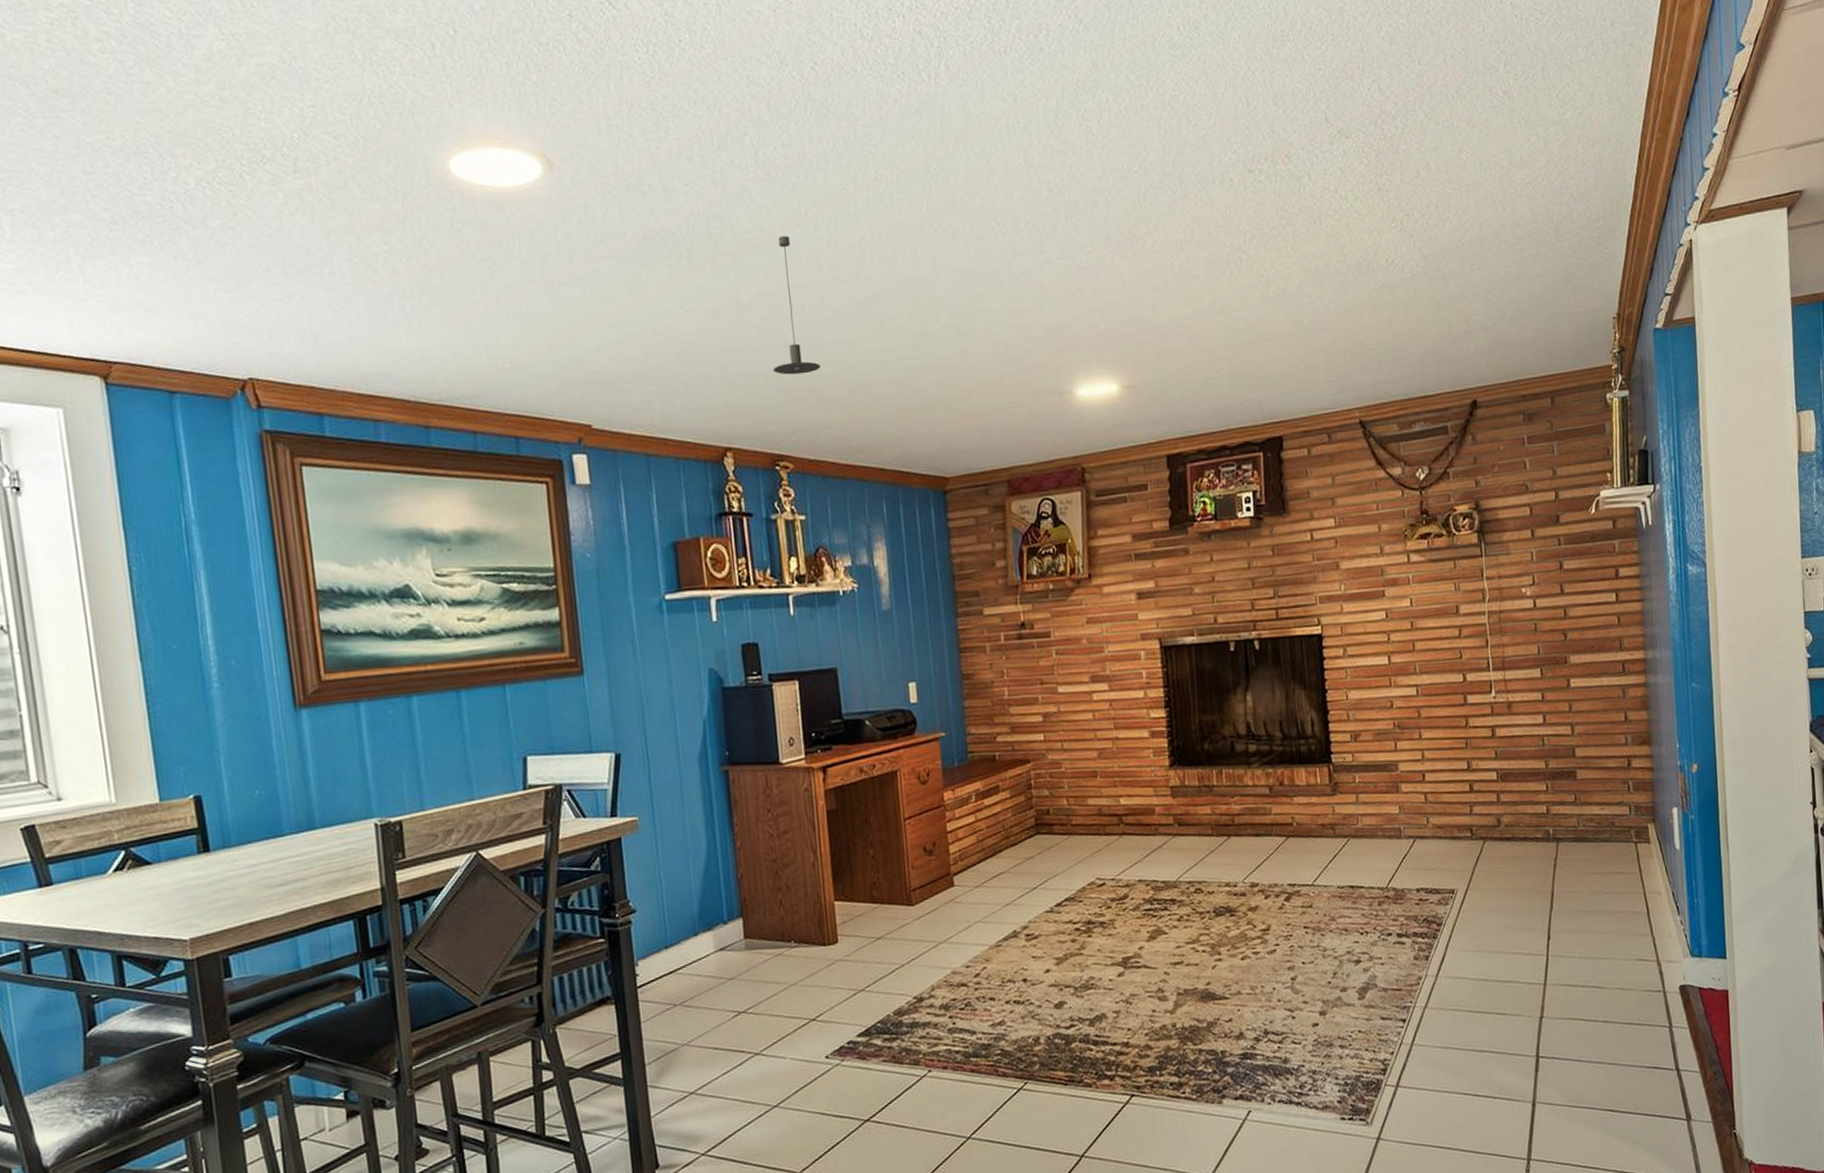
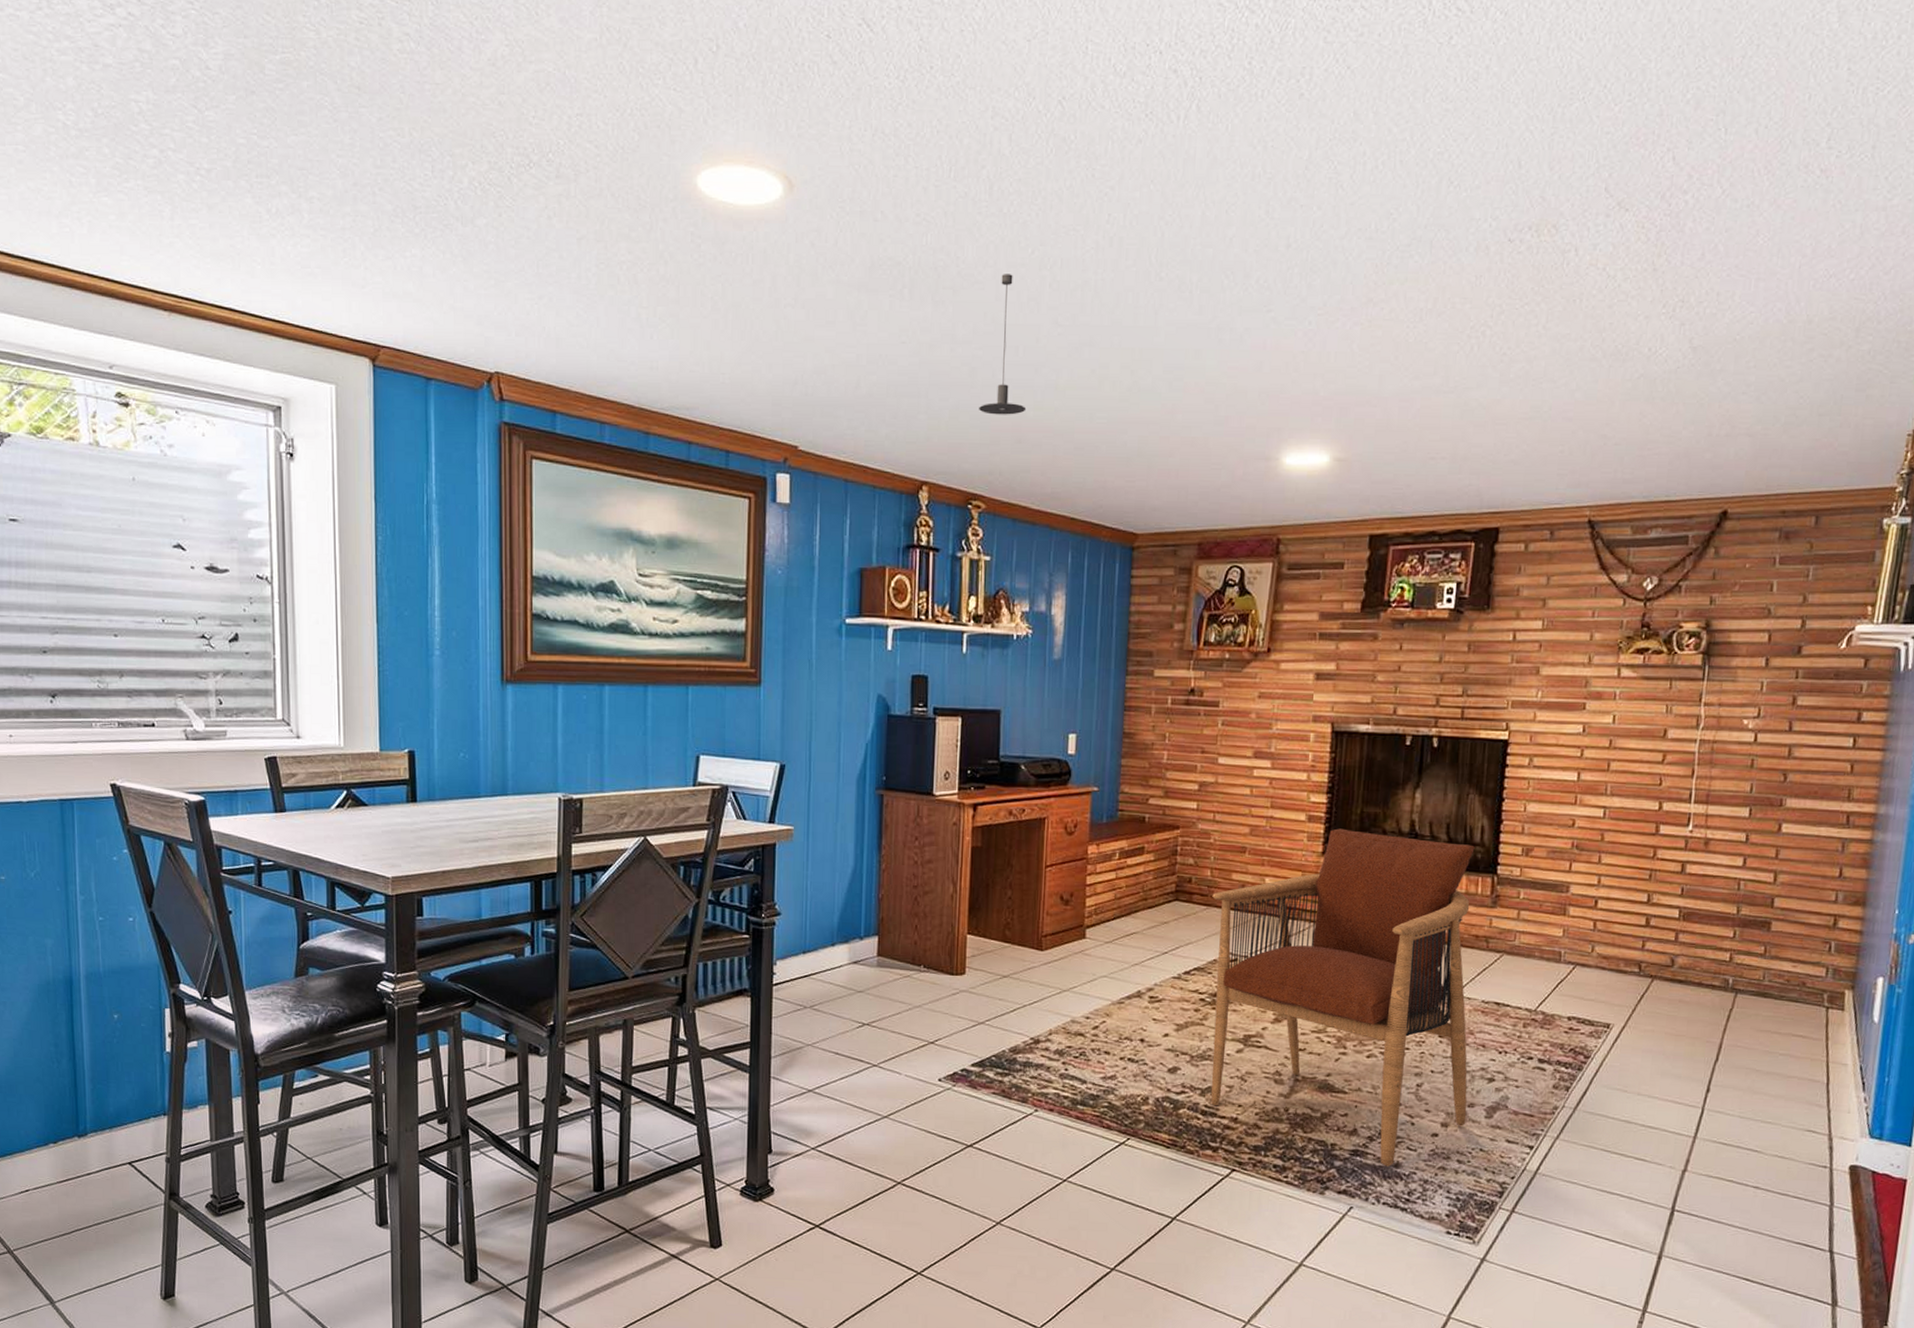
armchair: none [1071,738,1342,1064] -> present [1211,828,1475,1167]

